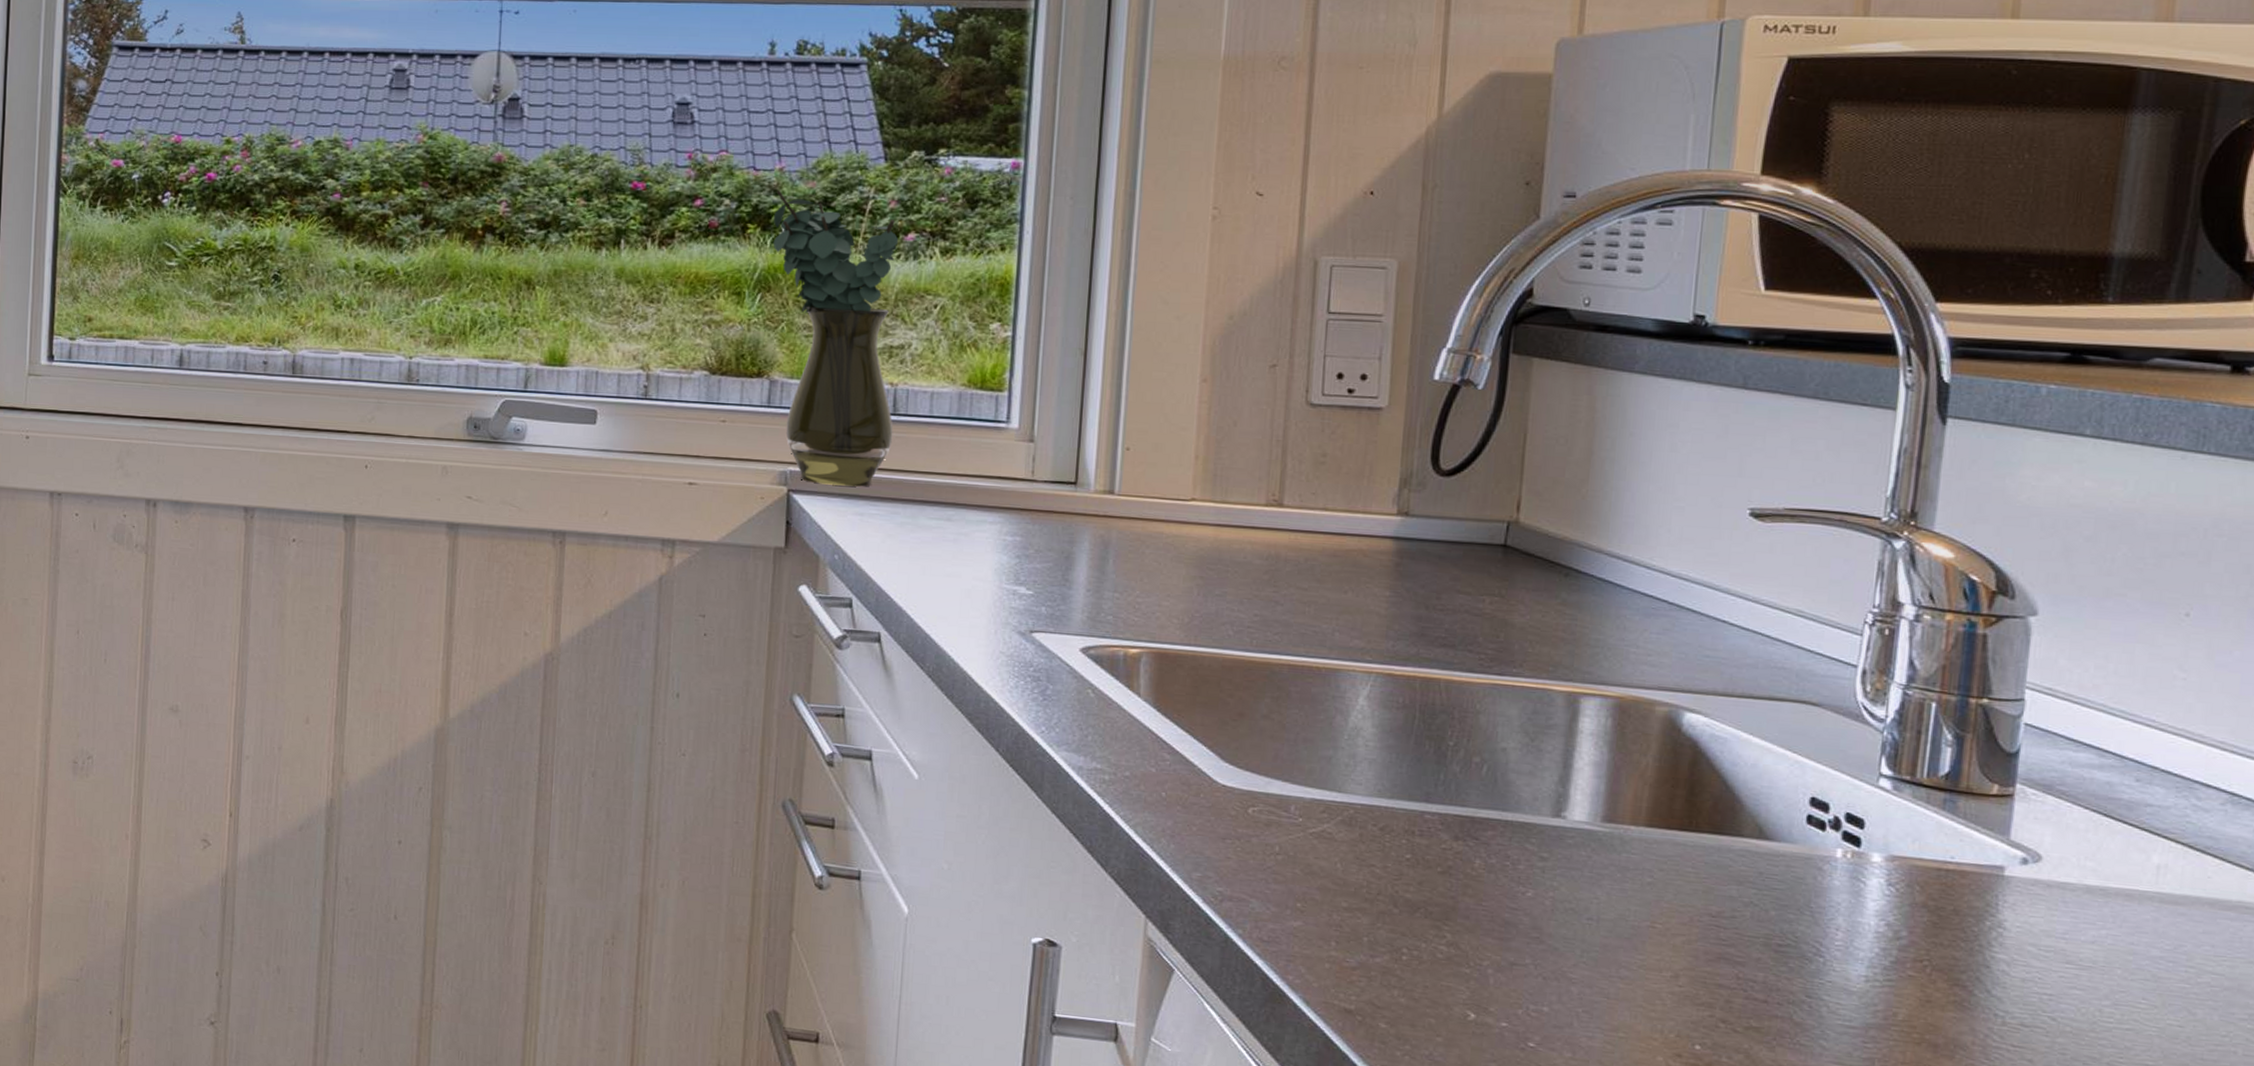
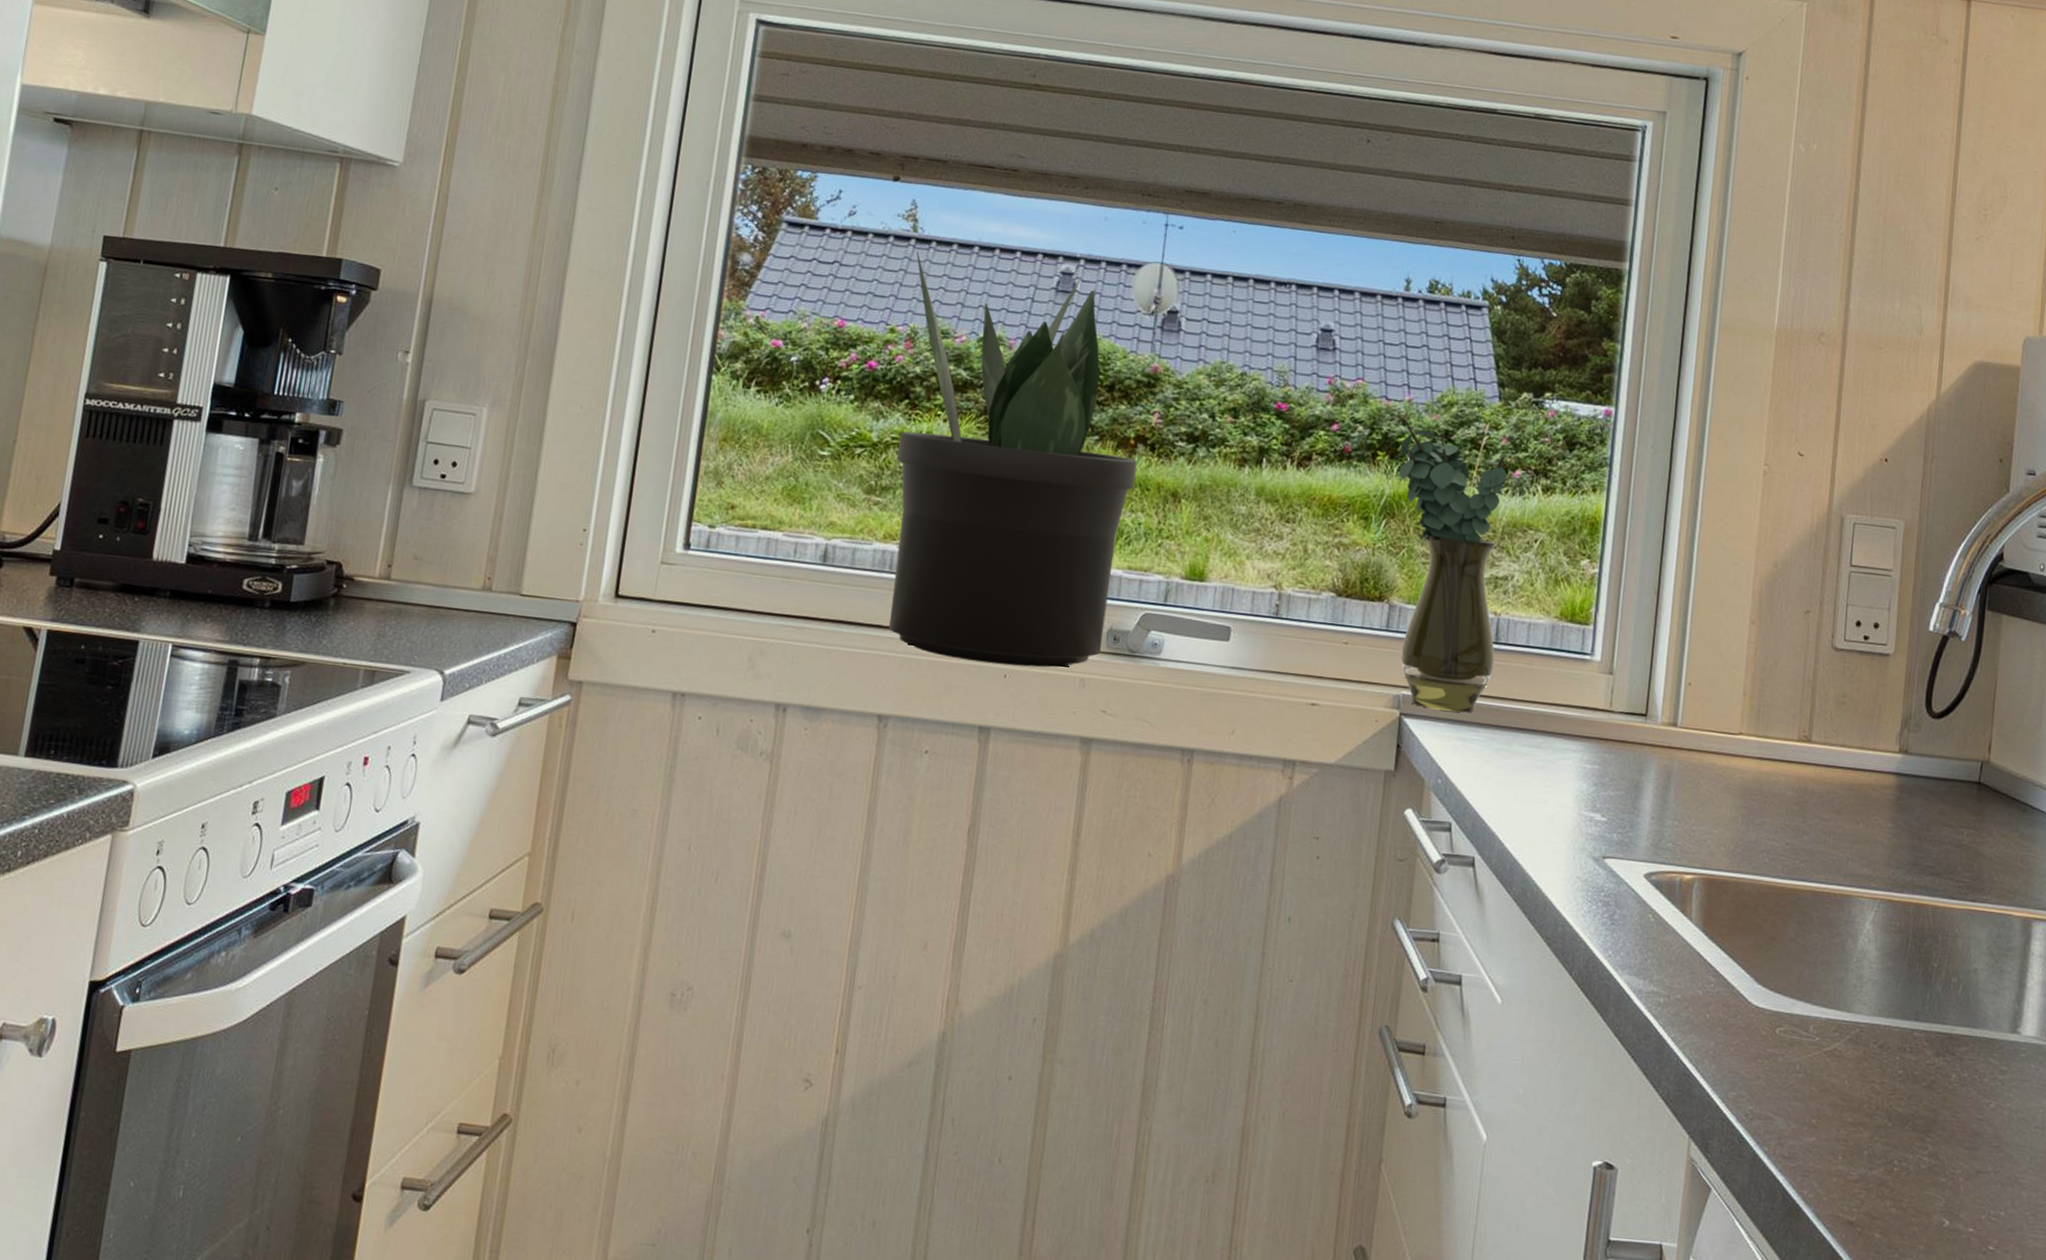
planter: none [242,62,486,457] -> present [889,251,1137,668]

